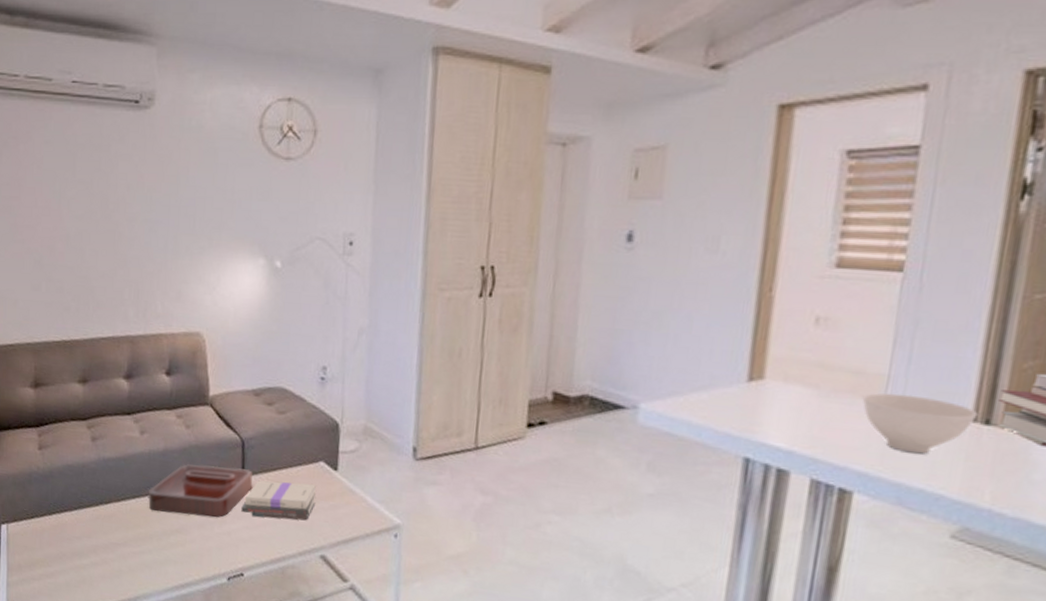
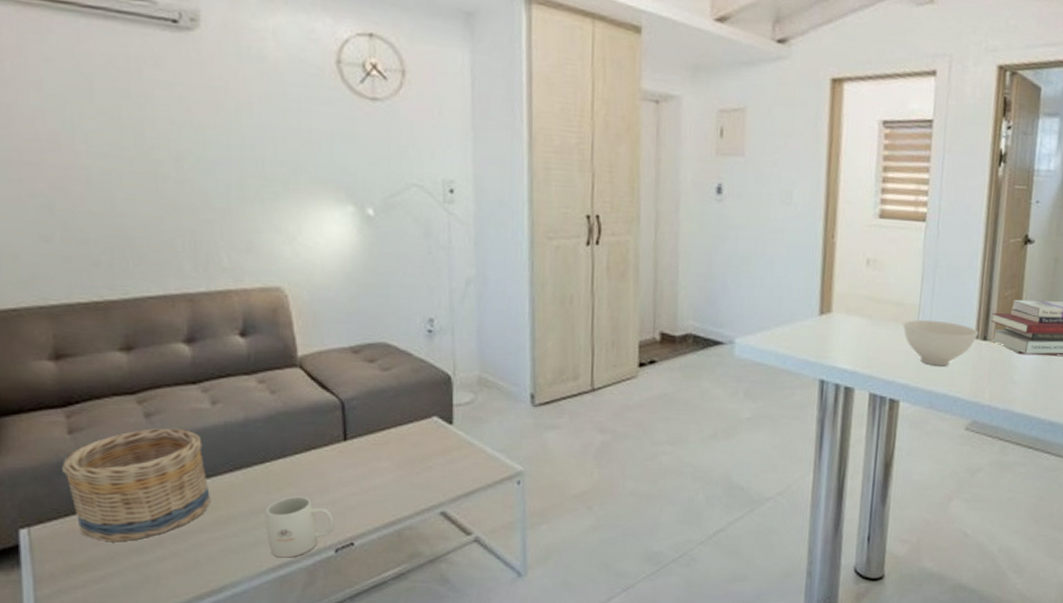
basket: none [33,450,134,546] -> present [62,427,210,542]
decorative tray: present [147,463,254,517] -> none [227,431,358,490]
mug: none [173,523,229,580] -> present [265,496,334,558]
books: present [241,480,317,521] -> none [346,440,432,482]

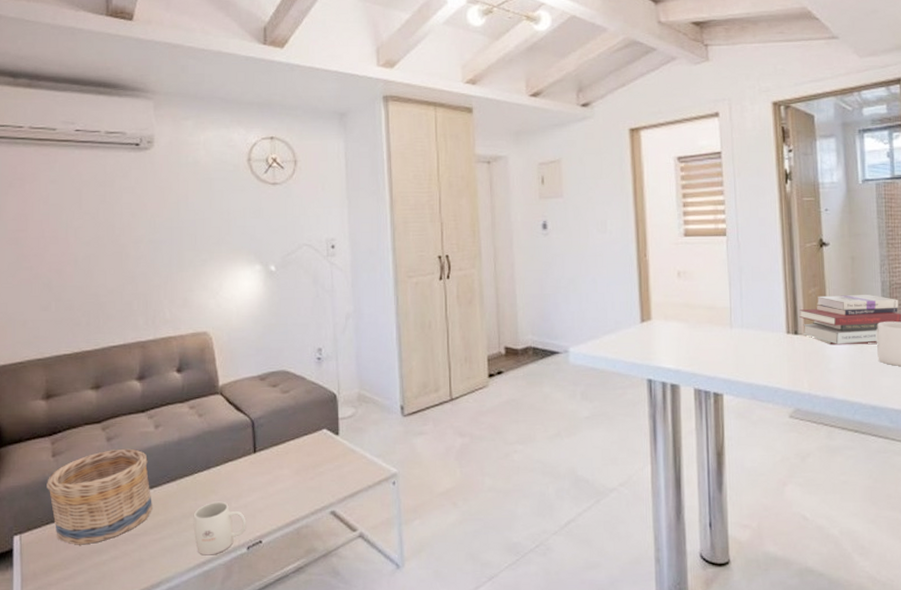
bowl: present [902,319,979,366] -> none [717,320,789,361]

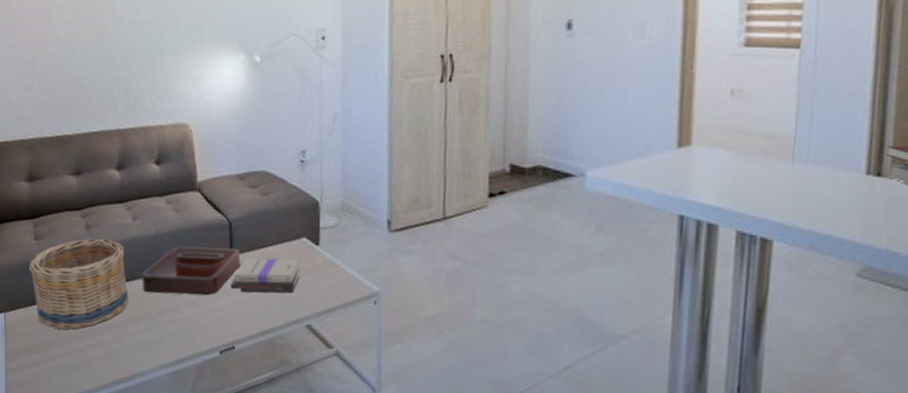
decorative tray: none [165,446,265,497] -> present [141,245,241,295]
mug: present [193,501,246,556] -> none [167,301,220,355]
books: none [255,449,322,488] -> present [231,258,301,293]

